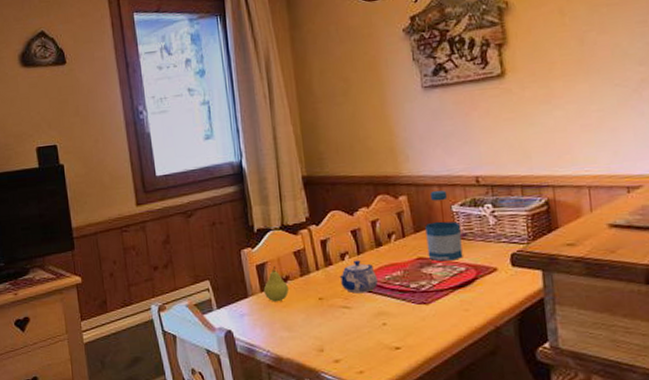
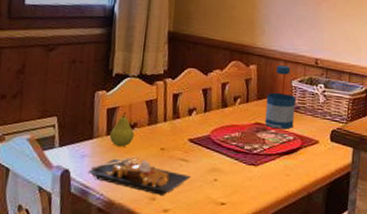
plate: none [249,309,357,346] -> present [87,156,191,195]
teapot: present [339,260,379,294] -> none [184,116,218,149]

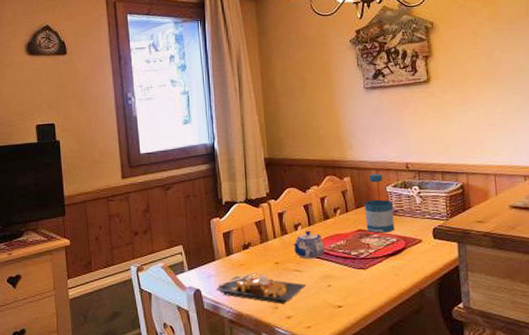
fruit: present [109,112,134,148] -> none [228,234,250,266]
teapot: none [184,116,218,149] -> present [293,230,326,259]

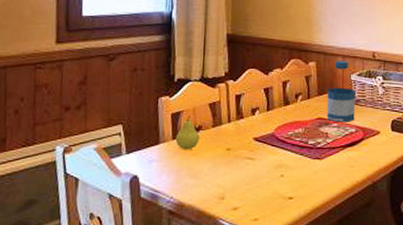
plate: present [215,272,306,304] -> none [156,158,258,194]
fruit: none [228,234,250,266] -> present [175,116,200,150]
teapot: present [293,230,326,259] -> none [248,115,282,146]

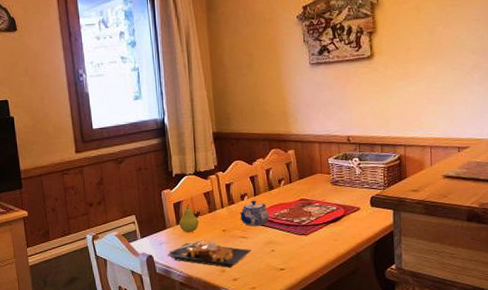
plate: none [156,158,258,194] -> present [167,239,252,268]
teapot: none [248,115,282,146] -> present [239,200,270,227]
bottle: present [327,61,355,122] -> none [307,147,335,202]

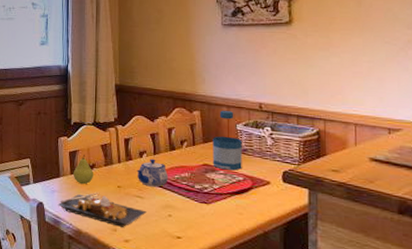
bottle: none [307,147,335,202] -> present [213,111,242,171]

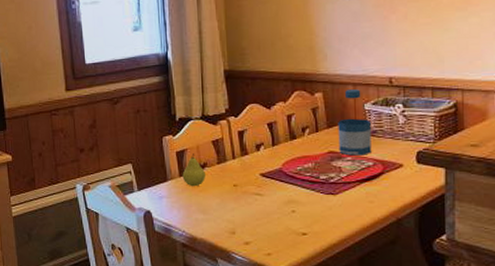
plate: present [57,193,147,227] -> none [167,194,268,229]
teapot: present [137,158,169,187] -> none [254,151,291,182]

